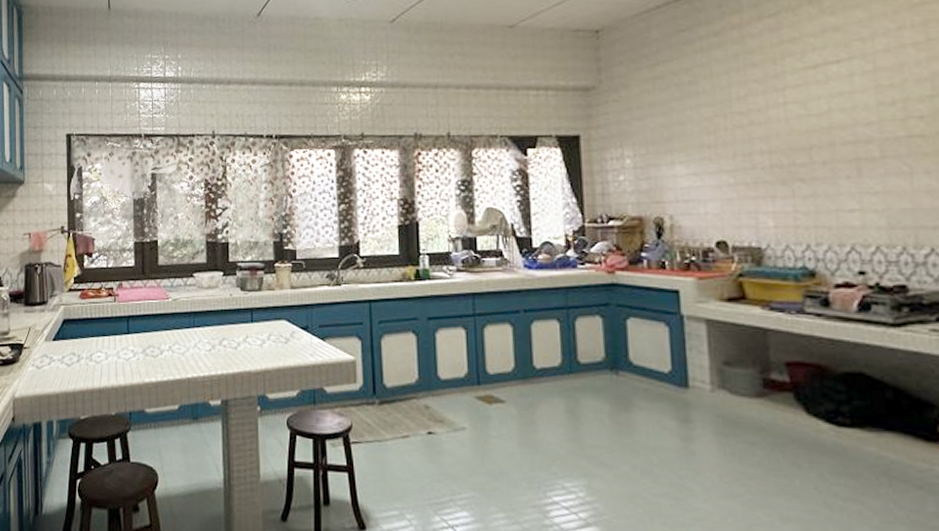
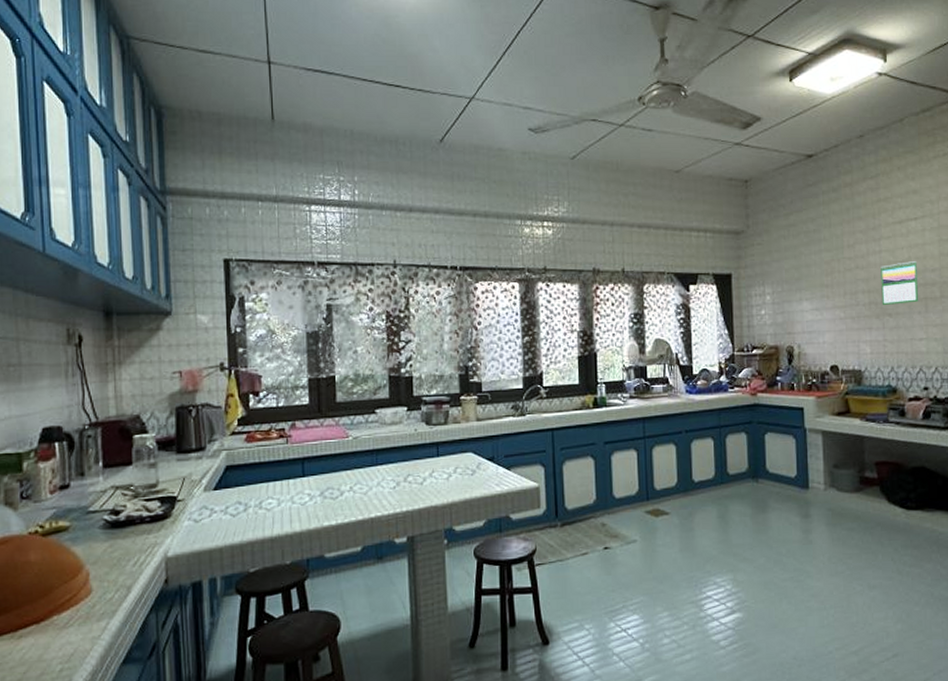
calendar: none [786,114,847,170] -> present [881,261,919,306]

